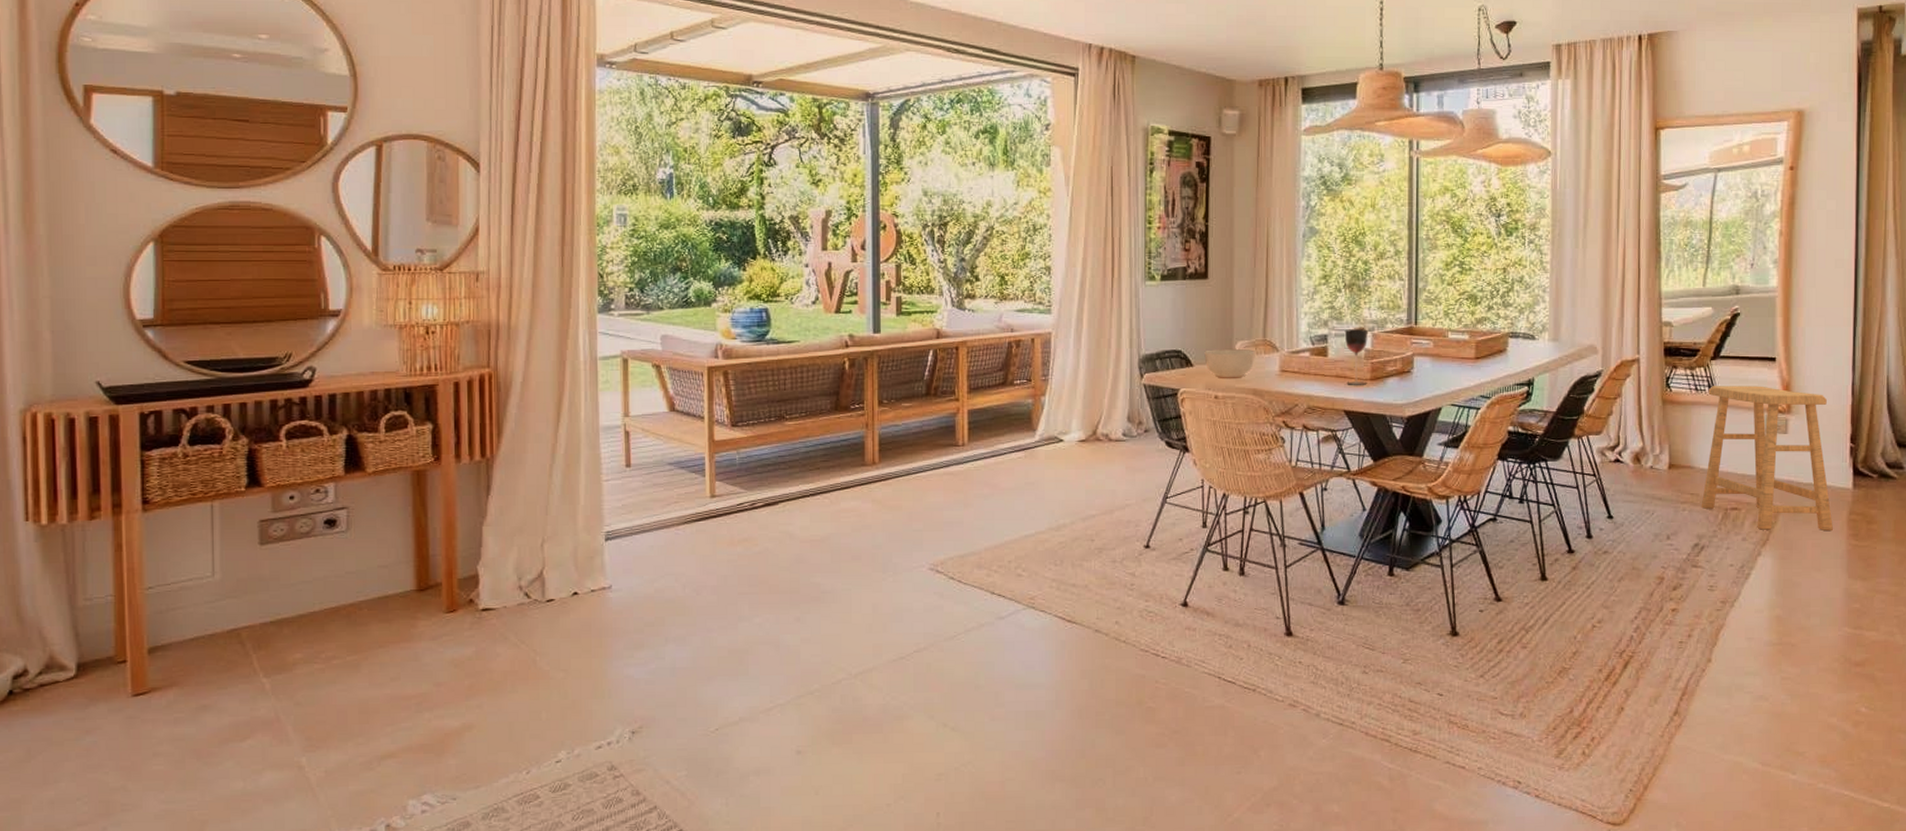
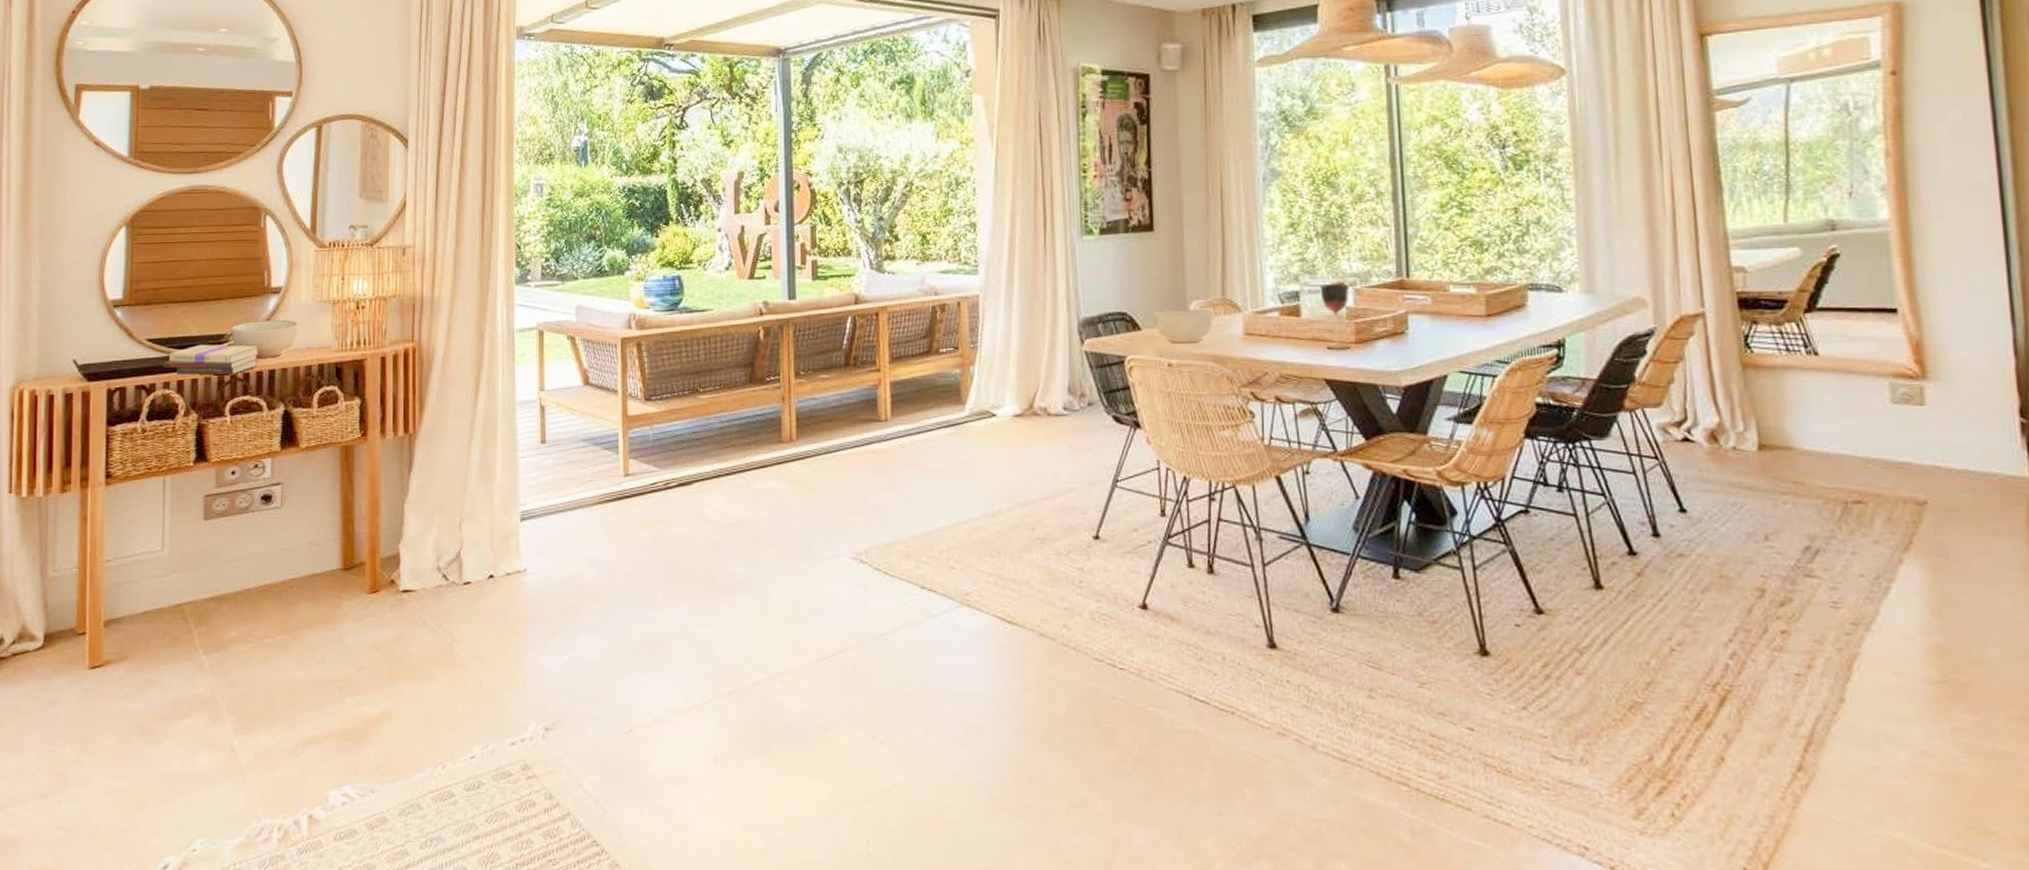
books: none [205,367,316,400] -> present [163,344,258,376]
bowl: none [282,343,360,382] -> present [230,319,297,358]
stool: present [1701,386,1833,530] -> none [1804,344,2007,532]

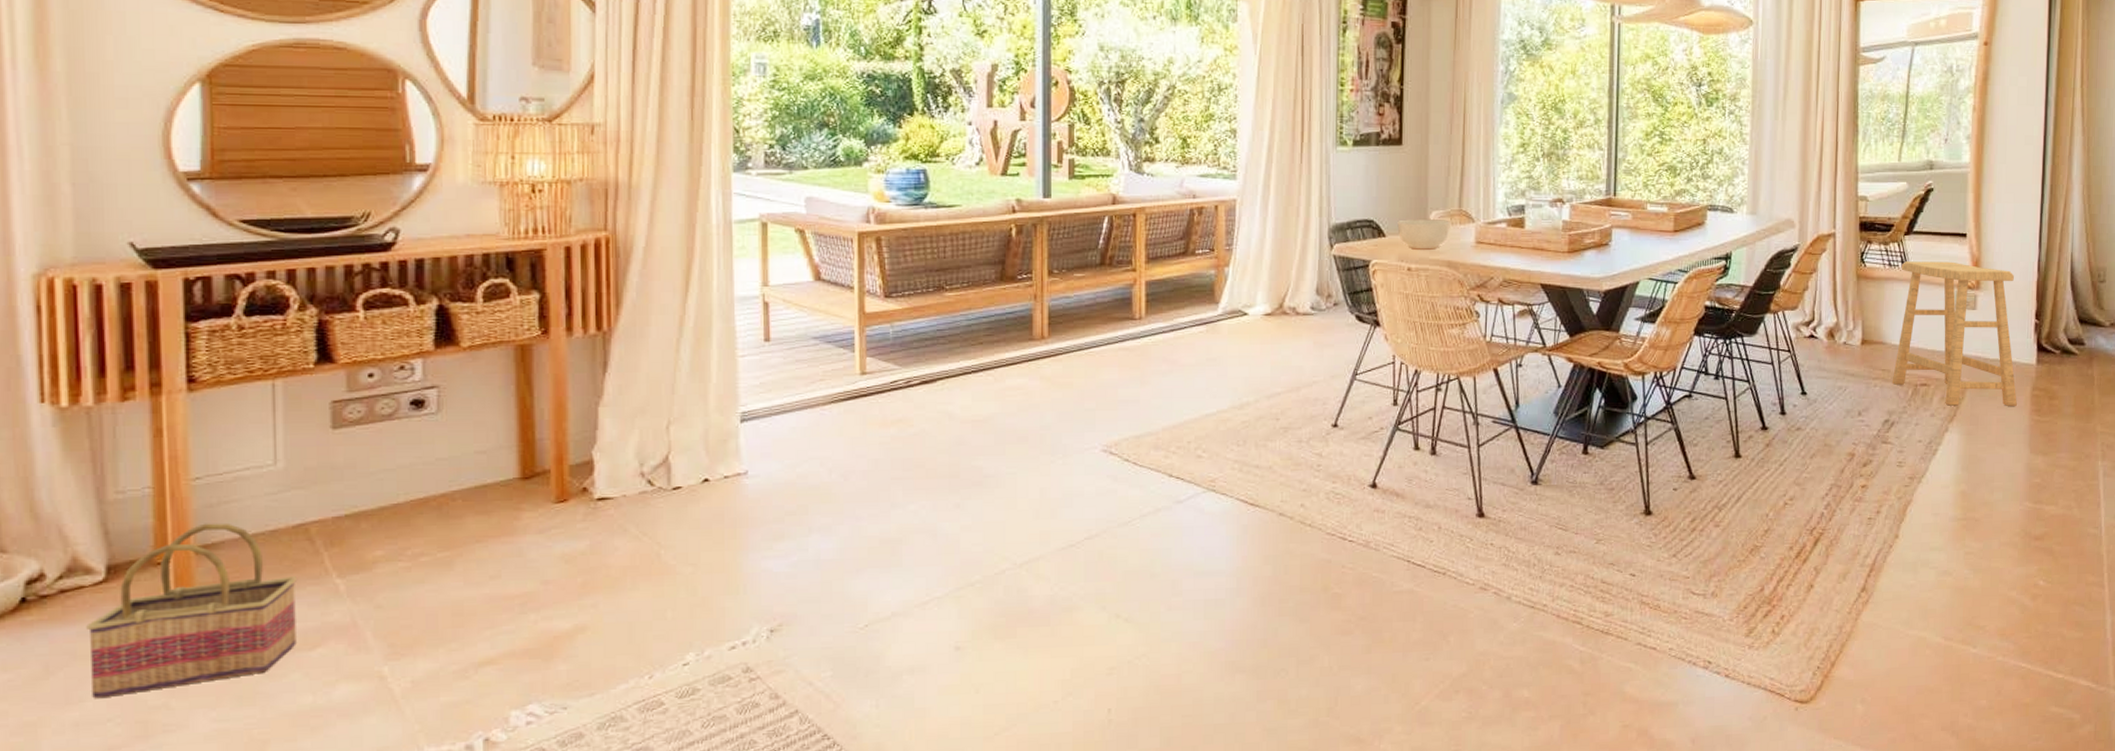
basket: none [28,600,174,751] -> present [86,522,297,699]
books: present [163,344,258,376] -> none [264,227,399,265]
bowl: present [230,319,297,358] -> none [359,201,453,246]
wineglass: present [1319,284,1352,350] -> none [1542,200,1566,258]
stool: none [1804,344,2007,532] -> present [1892,261,2017,406]

